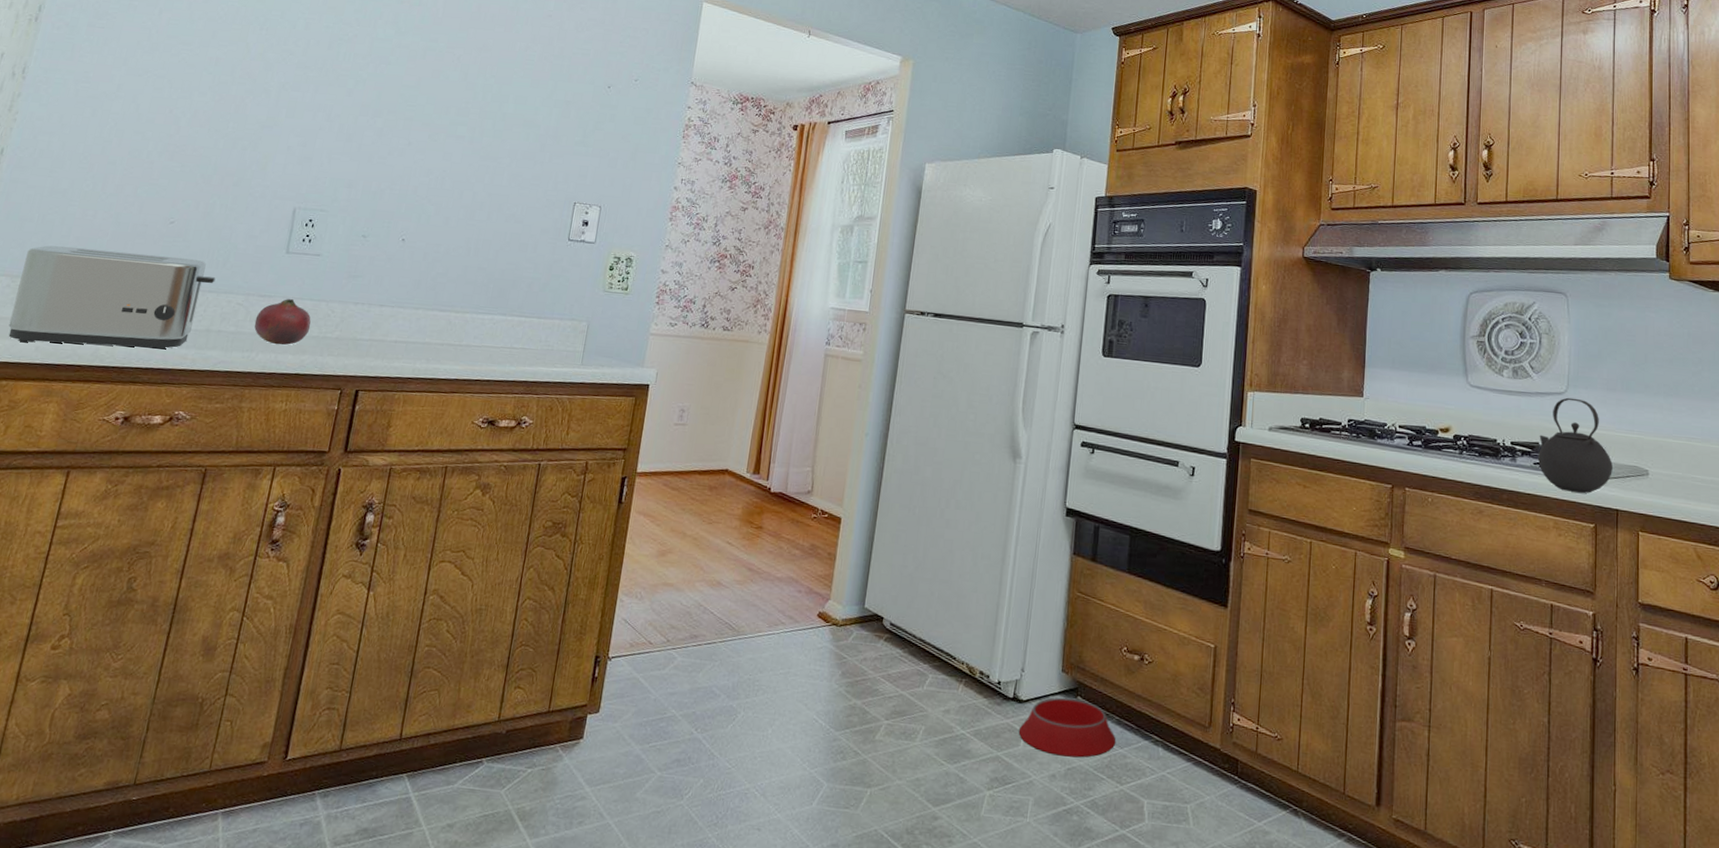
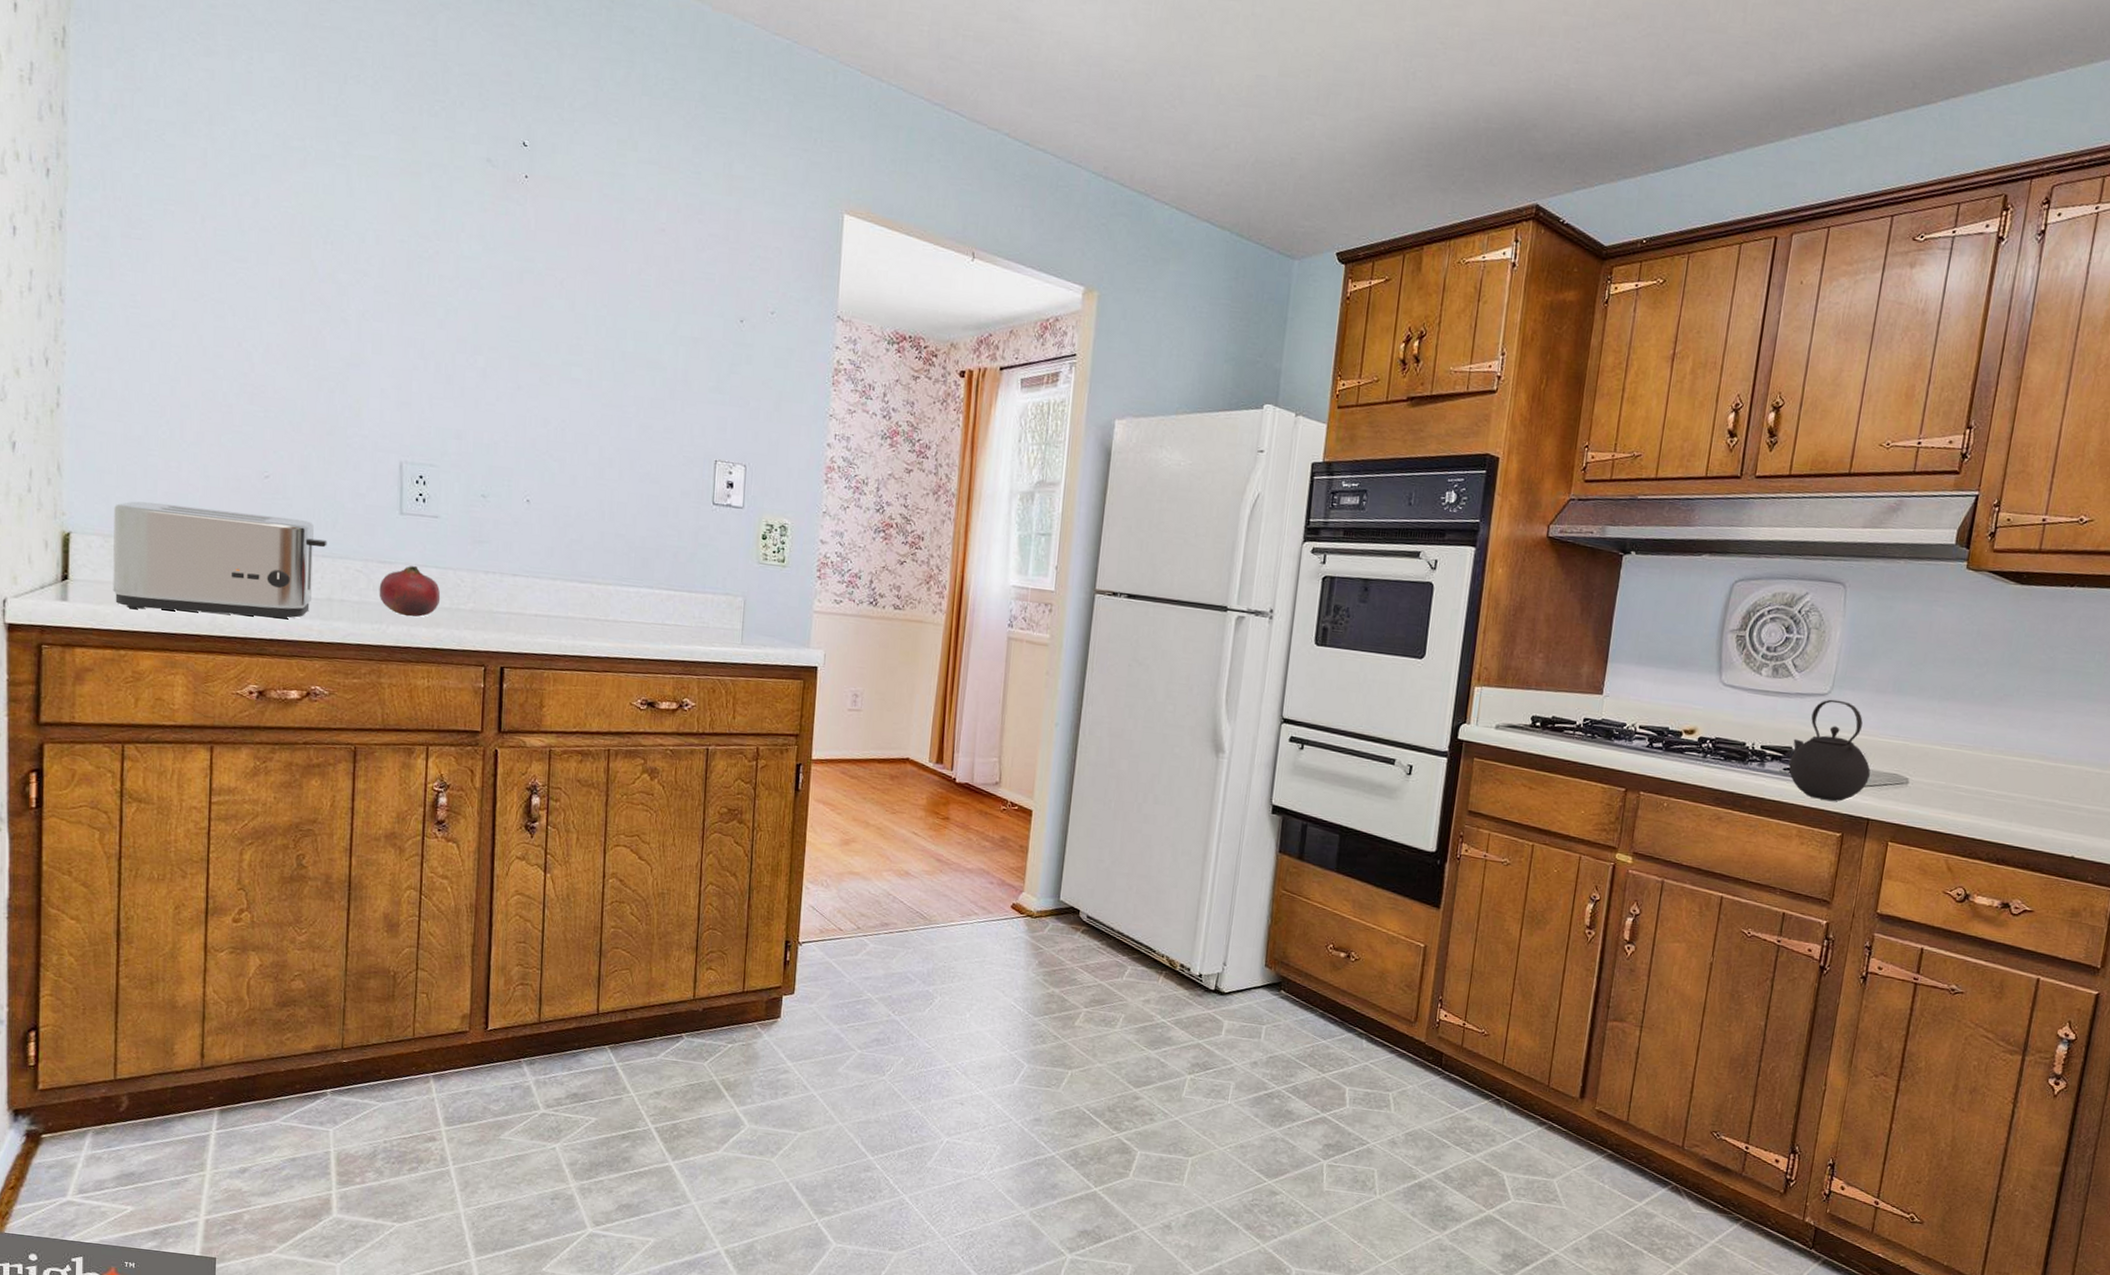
pet bowl: present [1018,697,1116,758] -> none [1220,990,1320,1047]

